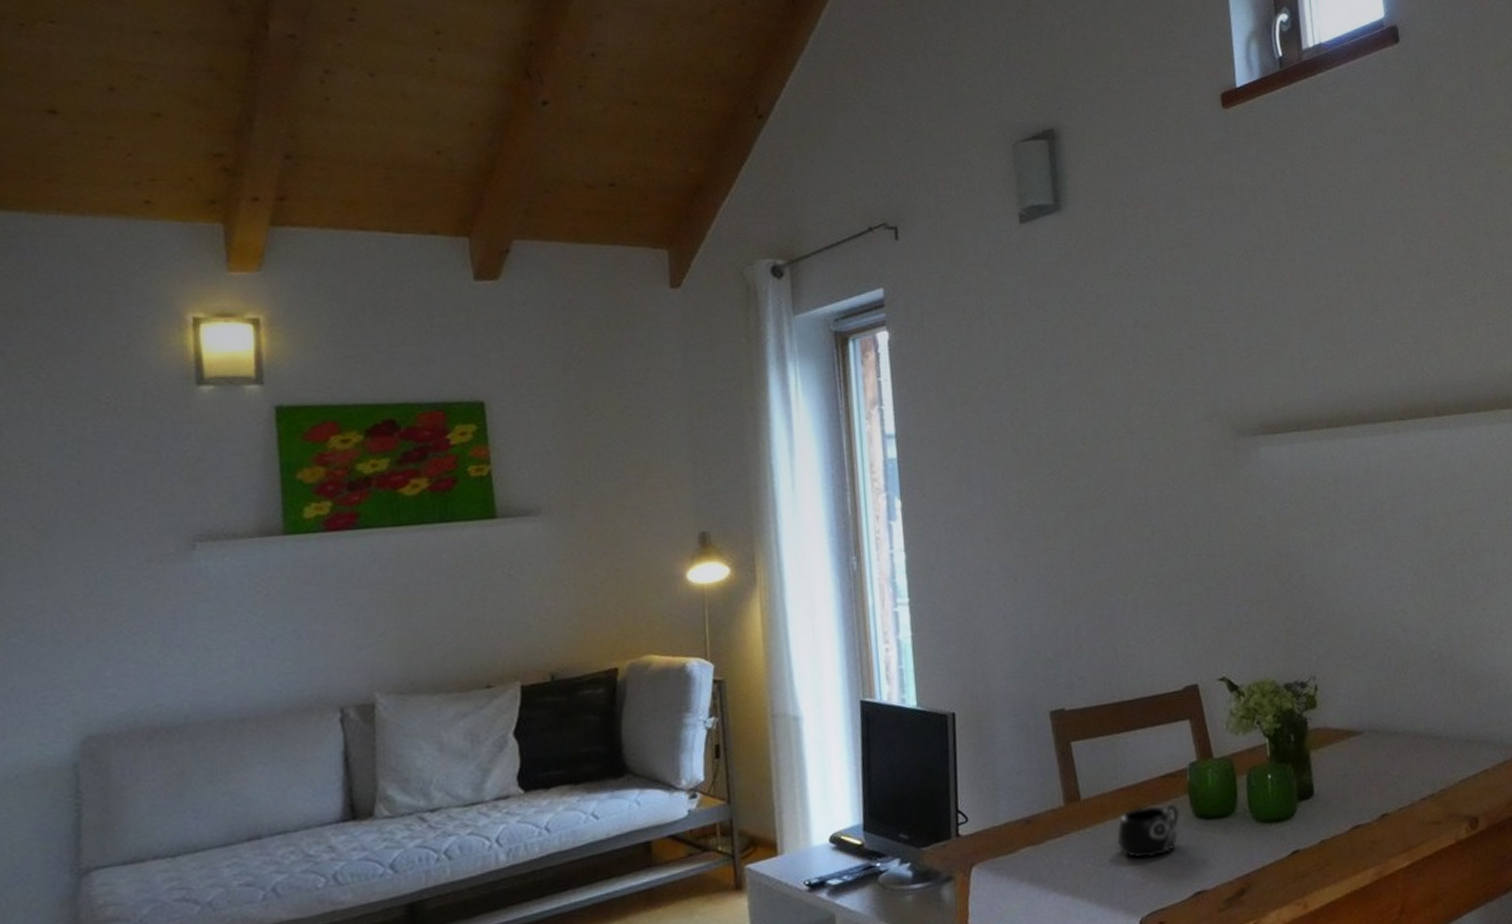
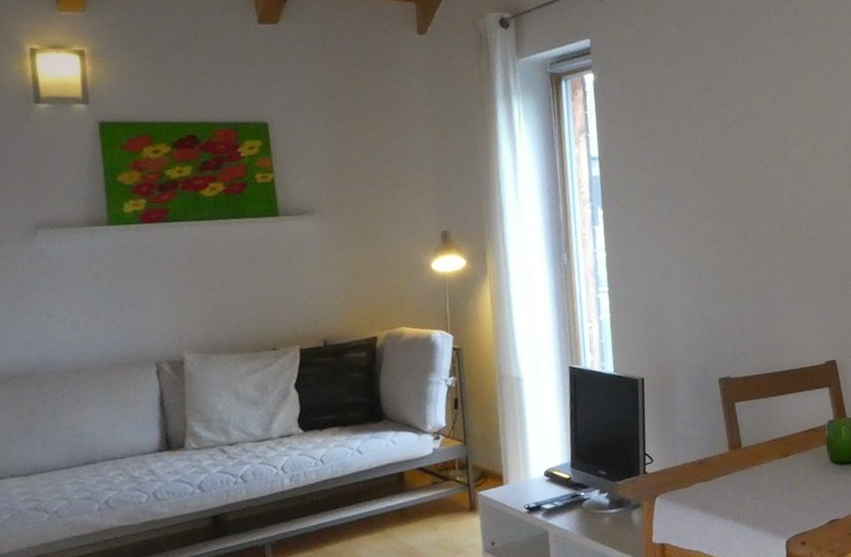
mug: present [1117,805,1180,859] -> none [770,453,820,494]

